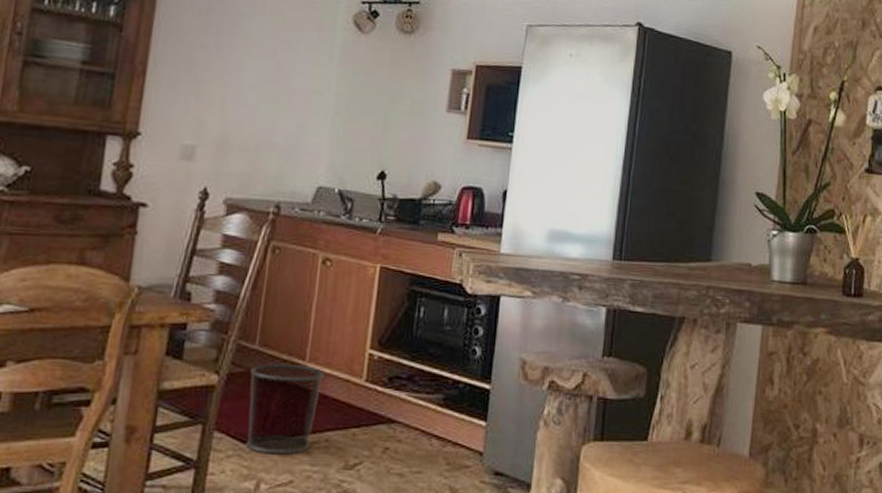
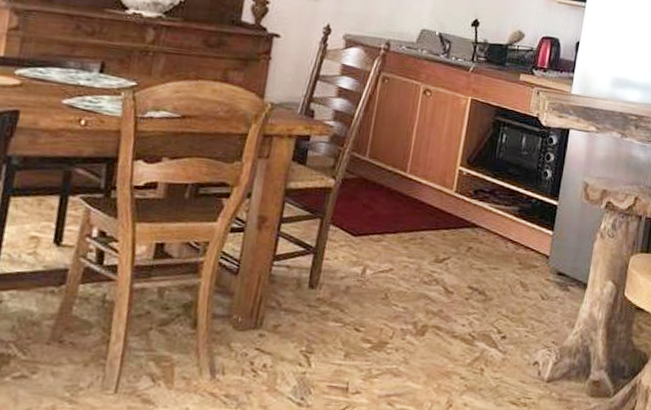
waste bin: present [246,363,325,455] -> none [355,173,422,248]

